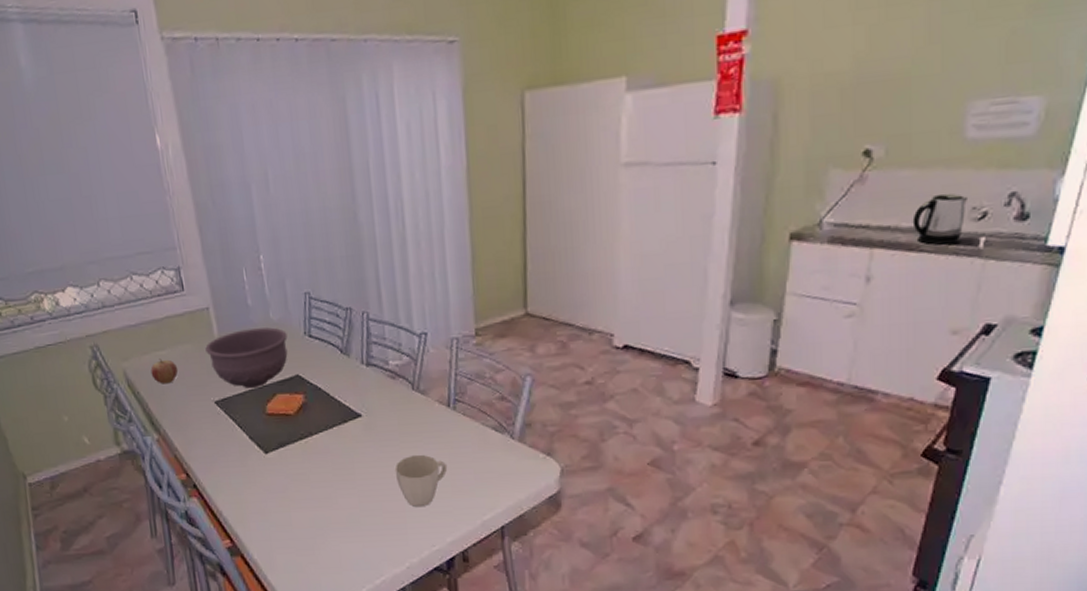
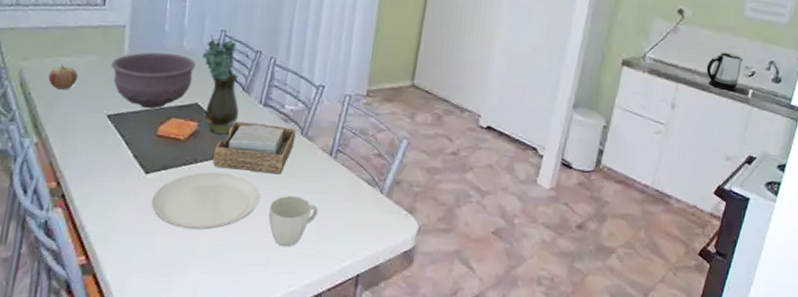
plate: none [277,441,384,502] -> present [151,171,261,230]
vase: none [291,299,344,403] -> present [202,34,239,134]
napkin holder: none [326,384,407,437] -> present [213,121,296,175]

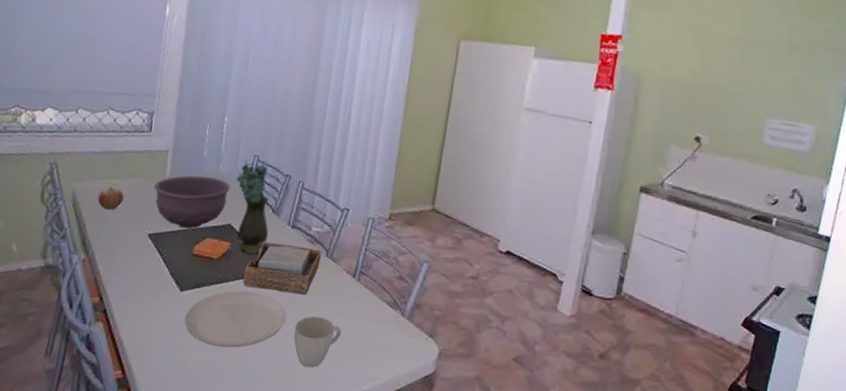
kettle: present [706,52,743,92] -> none [727,179,764,220]

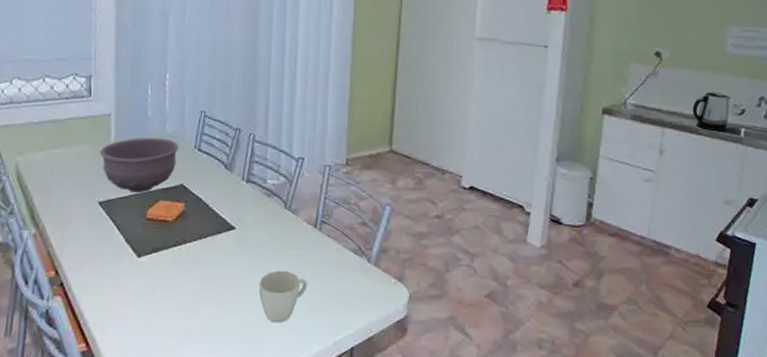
fruit: present [97,186,125,210] -> none [42,156,70,181]
plate: present [184,290,287,348] -> none [145,251,249,310]
vase: present [236,159,269,254] -> none [184,116,223,213]
napkin holder: present [243,242,322,295] -> none [201,200,280,250]
kettle: none [727,179,764,220] -> present [692,91,730,132]

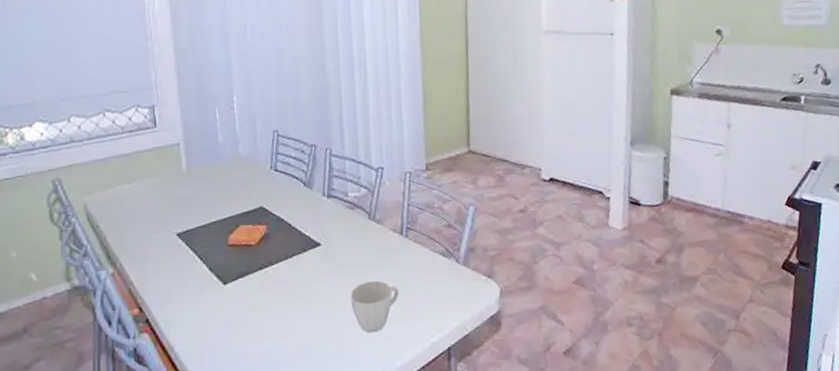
bowl: present [100,138,179,194] -> none [172,162,254,221]
kettle: present [692,91,730,132] -> none [754,63,789,102]

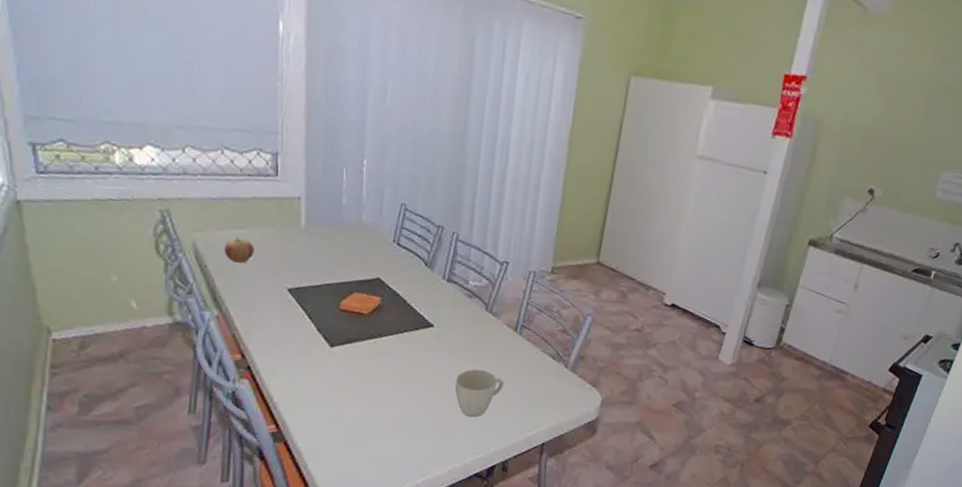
fruit: none [113,192,143,217] -> present [224,236,255,263]

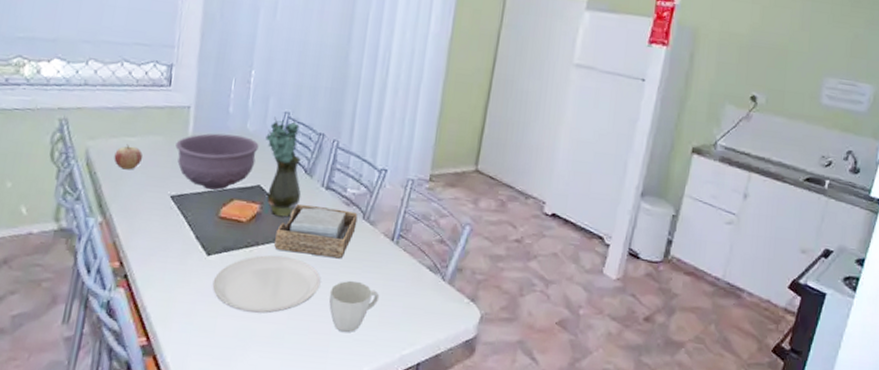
bowl: none [288,225,376,284] -> present [175,133,259,191]
plate: none [337,345,446,401] -> present [212,254,321,314]
vase: none [382,208,423,309] -> present [265,116,301,217]
napkin holder: none [398,297,481,349] -> present [274,204,358,259]

